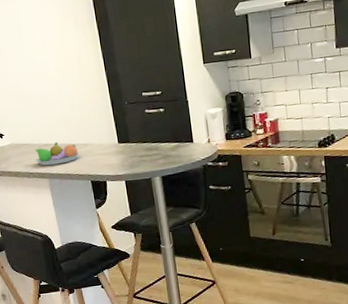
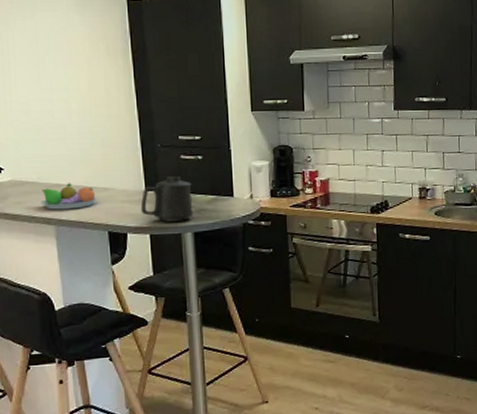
mug: none [115,129,160,169] -> present [140,177,193,222]

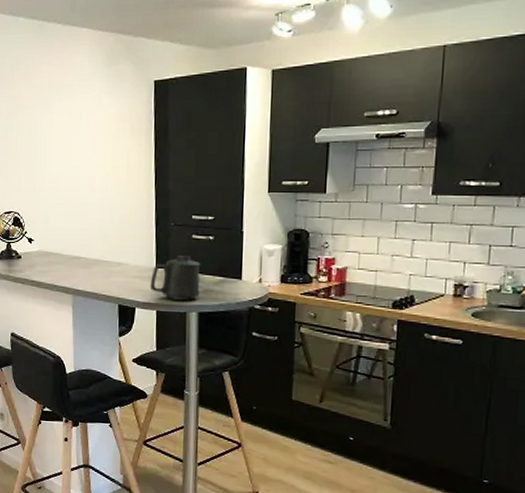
fruit bowl: present [40,183,97,210] -> none [61,256,111,281]

